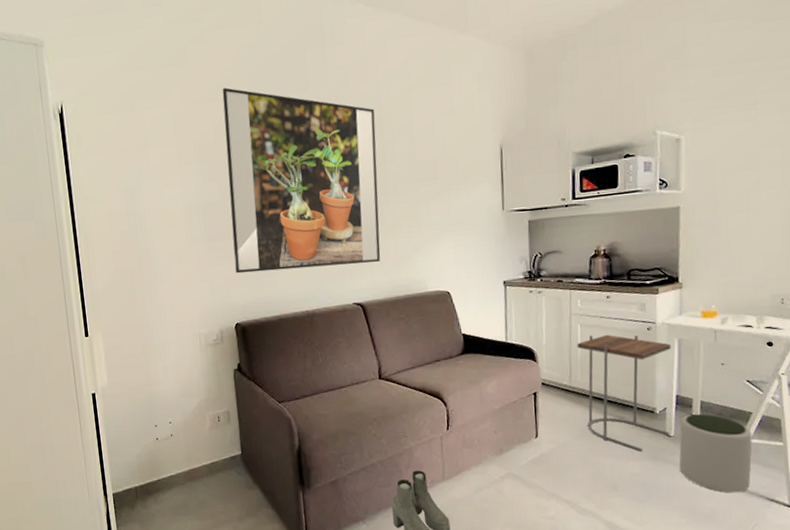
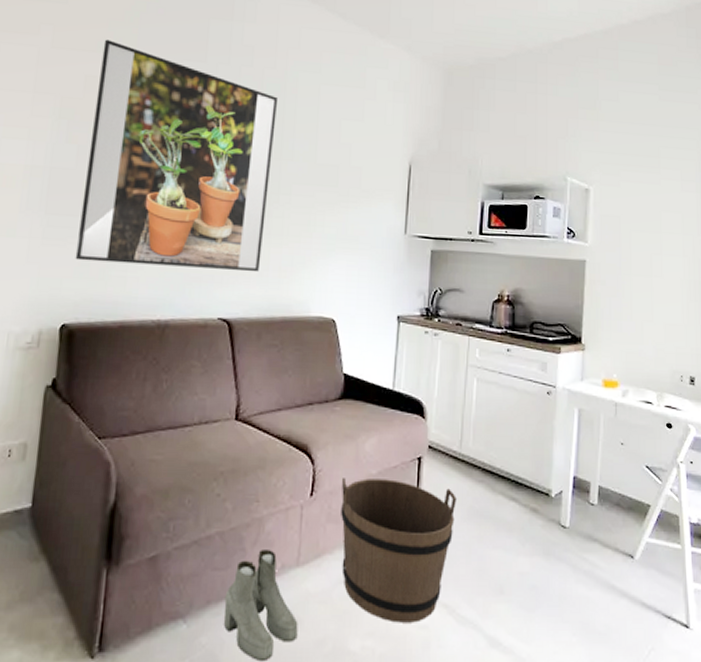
bucket: none [471,411,570,516] -> present [341,478,457,623]
side table: present [577,335,671,452] -> none [471,393,571,544]
plant pot: present [679,414,752,493] -> none [572,502,650,606]

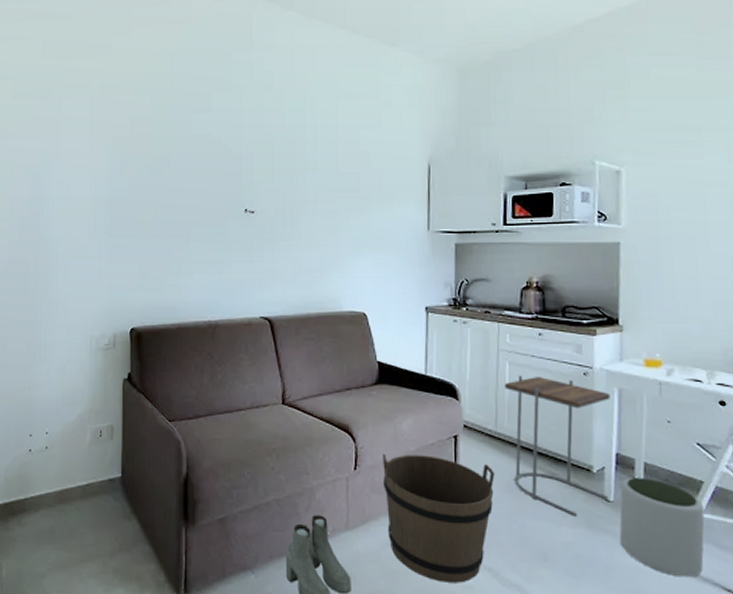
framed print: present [75,39,279,273] -> none [136,82,299,275]
side table: none [471,393,571,544] -> present [504,375,610,516]
plant pot: none [572,502,650,606] -> present [619,478,705,578]

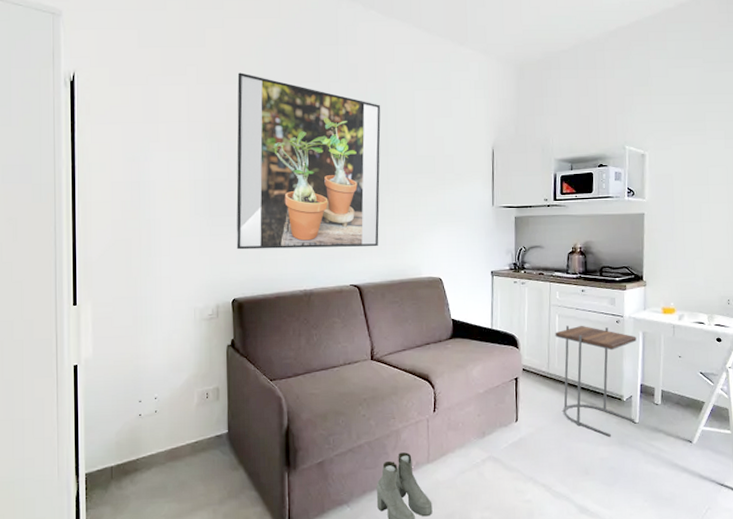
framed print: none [136,82,299,275] -> present [236,72,381,250]
bucket: present [383,454,495,583] -> none [457,396,548,499]
plant pot: present [619,478,705,578] -> none [642,402,705,478]

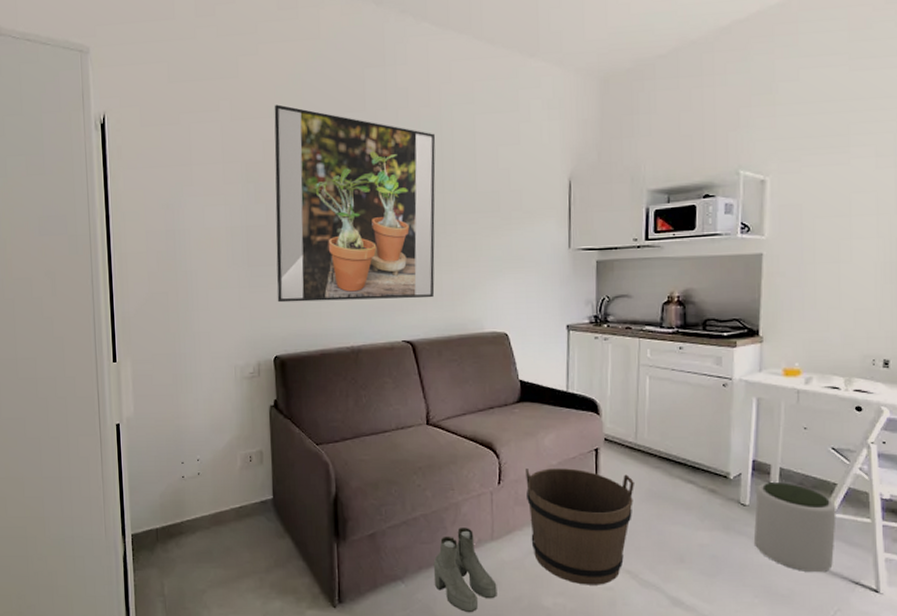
bucket: none [457,396,548,499] -> present [526,468,634,585]
side table: present [555,325,636,437] -> none [645,389,749,520]
plant pot: none [642,402,705,478] -> present [753,482,836,573]

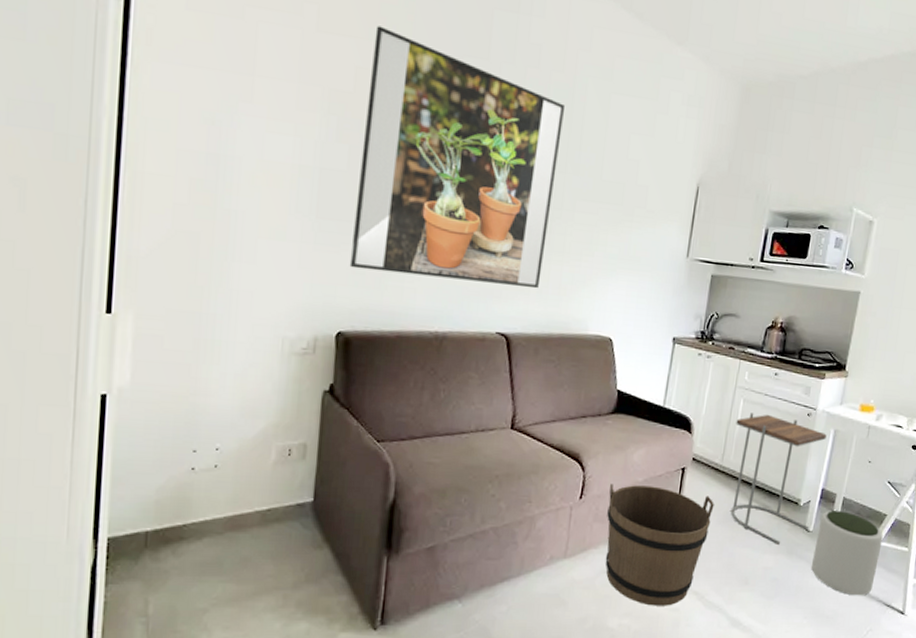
boots: present [433,528,497,613] -> none [496,543,564,635]
side table: none [645,389,749,520] -> present [730,413,827,544]

